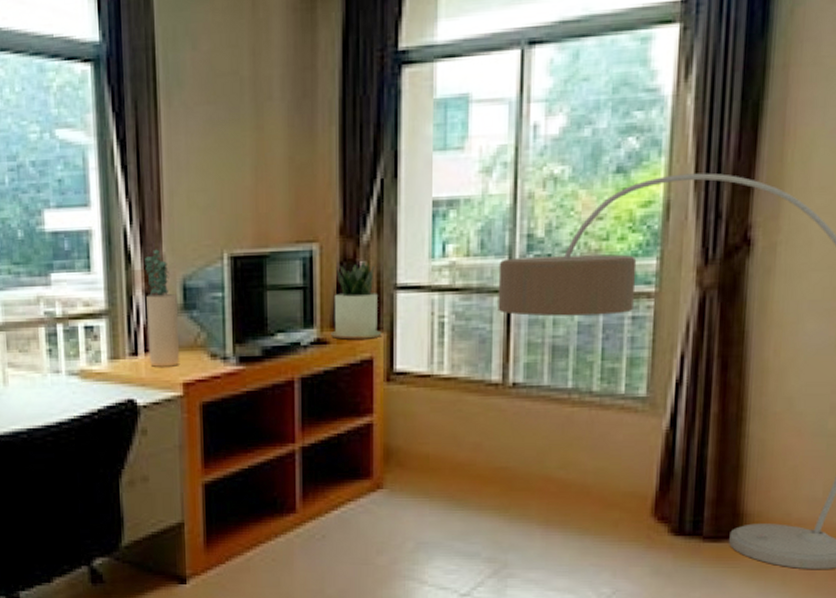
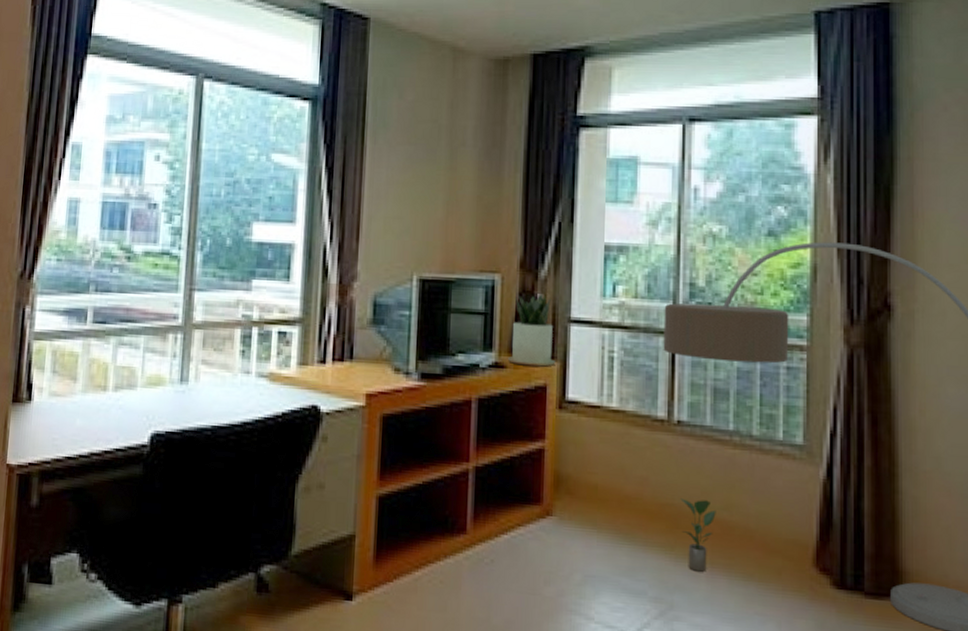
vase: present [145,243,180,367] -> none [335,261,368,377]
potted plant: none [515,461,552,530] -> present [680,498,716,572]

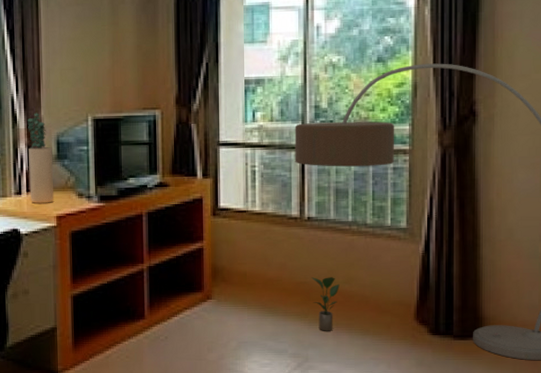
vase: none [335,261,368,377] -> present [28,108,54,203]
planter: present [507,294,556,367] -> none [169,124,209,183]

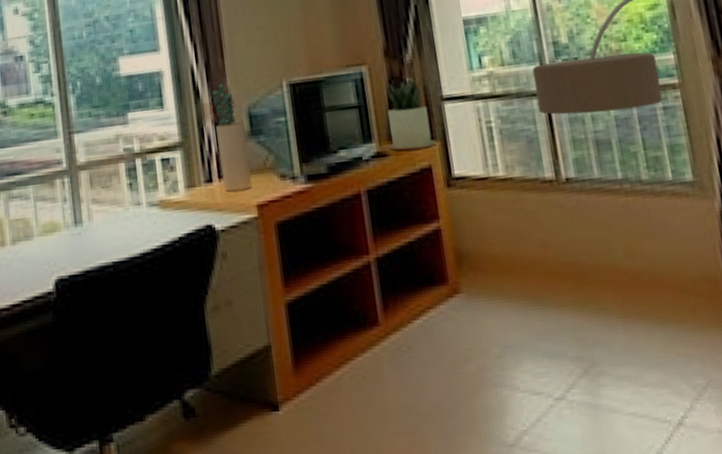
planter: none [169,124,209,183] -> present [386,78,436,152]
potted plant: present [311,277,340,331] -> none [583,252,622,324]

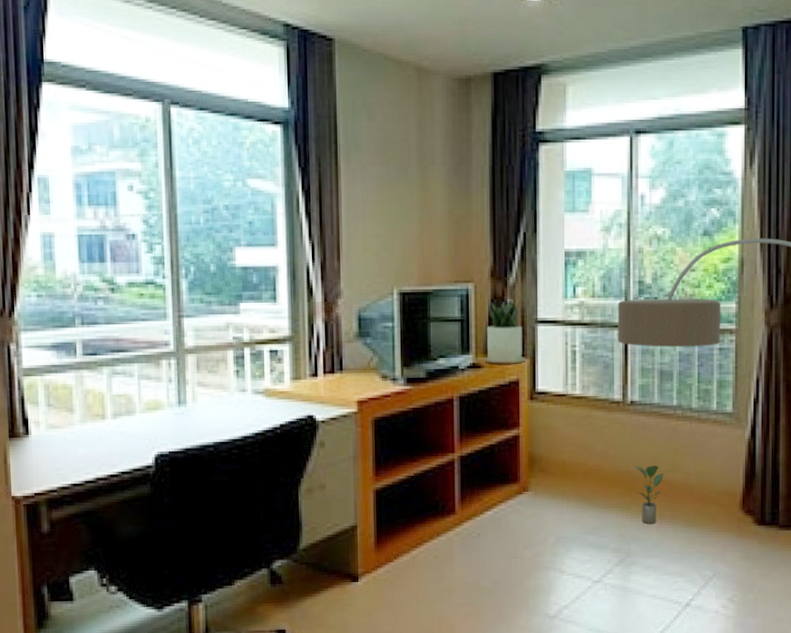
vase: present [212,78,253,192] -> none [325,280,355,387]
potted plant: none [583,252,622,324] -> present [634,465,664,524]

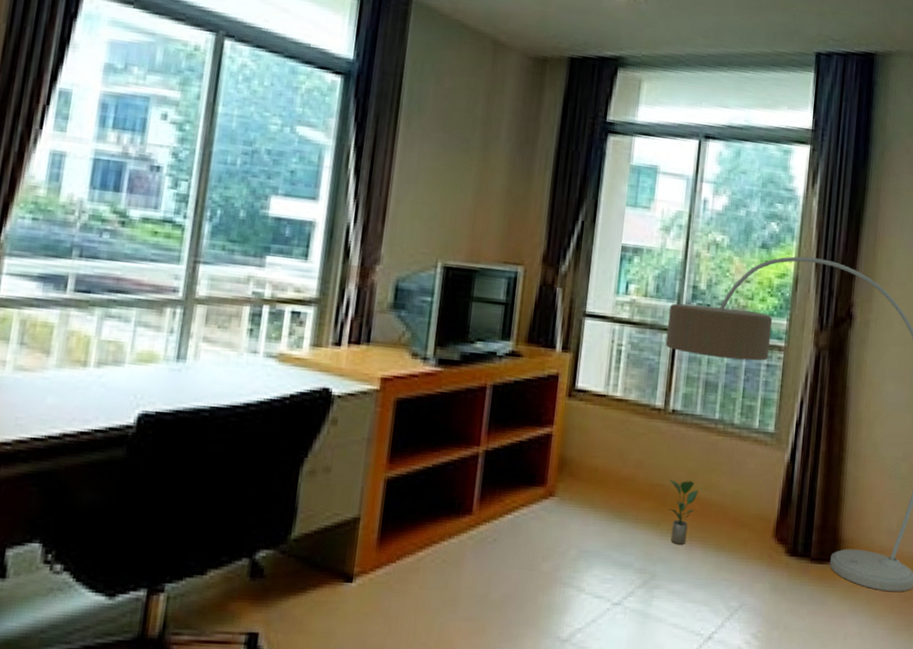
planter: present [483,299,526,364] -> none [523,287,569,357]

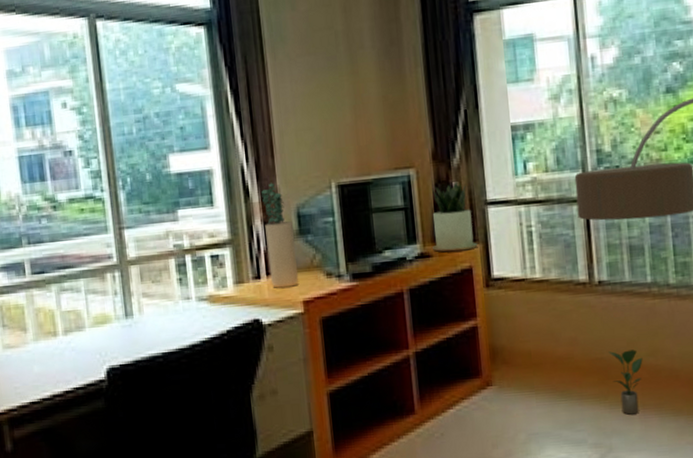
vase: none [351,244,390,361] -> present [261,178,299,288]
planter: none [523,287,569,357] -> present [431,182,478,253]

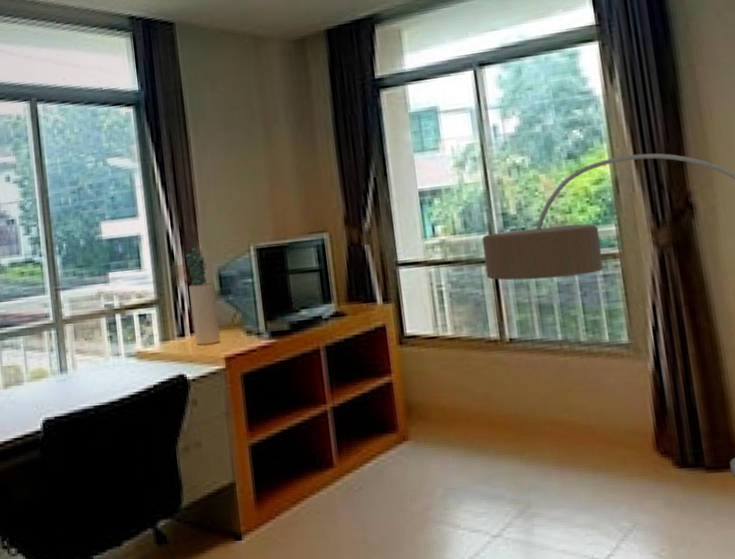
planter: present [431,182,478,253] -> none [345,244,390,312]
potted plant: present [608,350,643,415] -> none [523,406,558,471]

